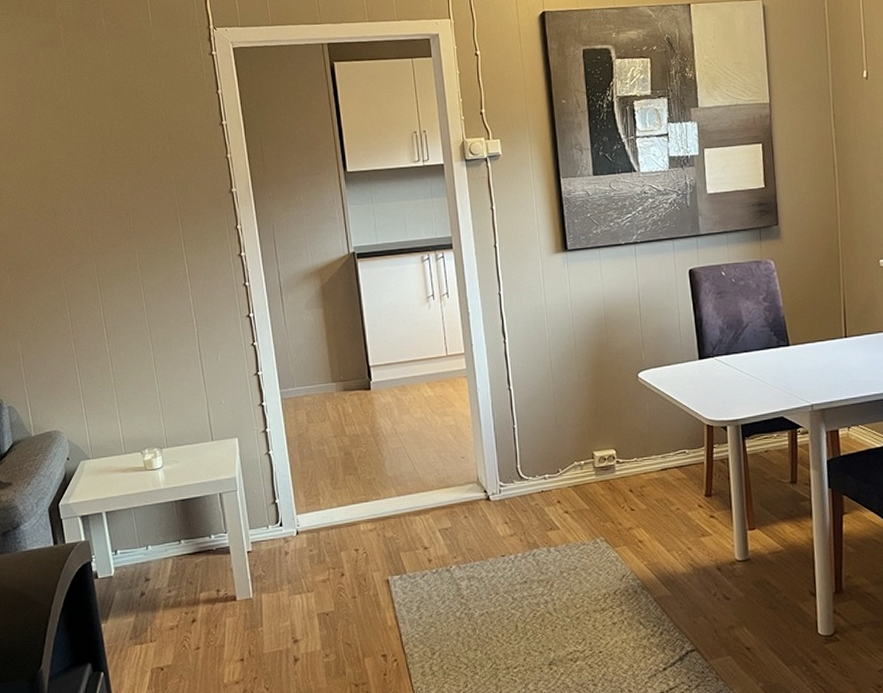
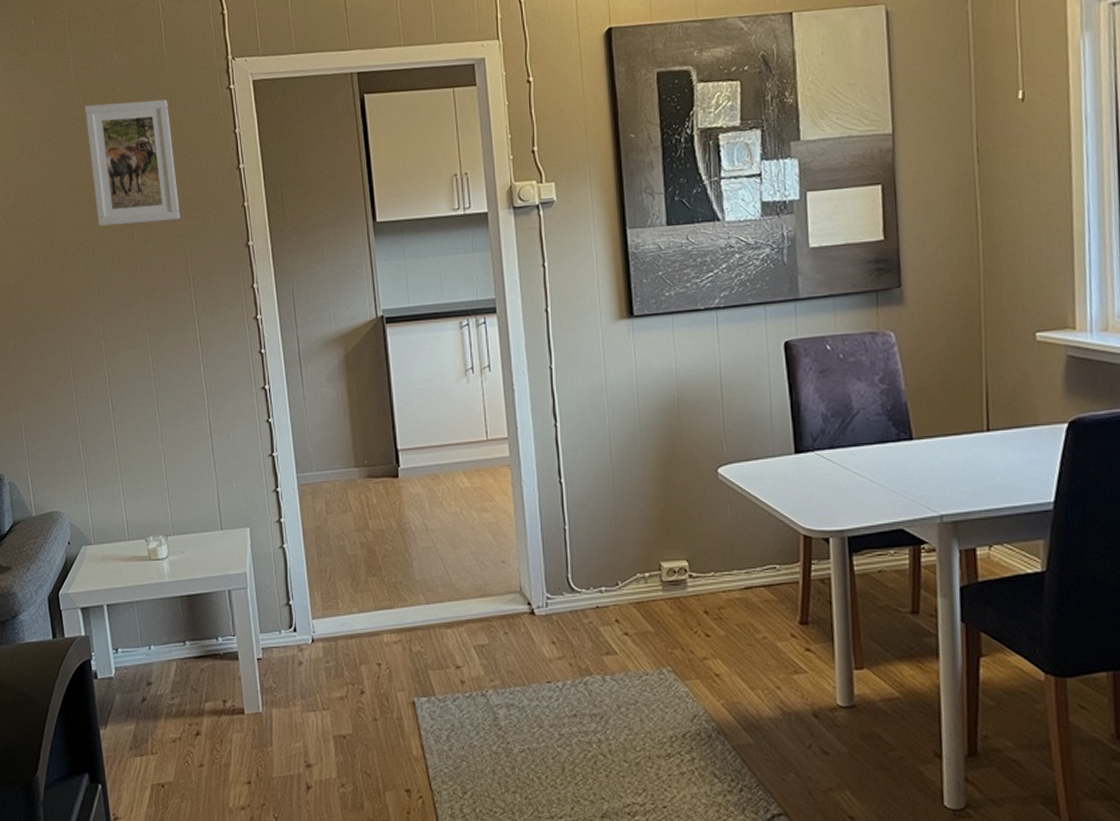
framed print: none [74,62,168,175] -> present [84,99,181,226]

